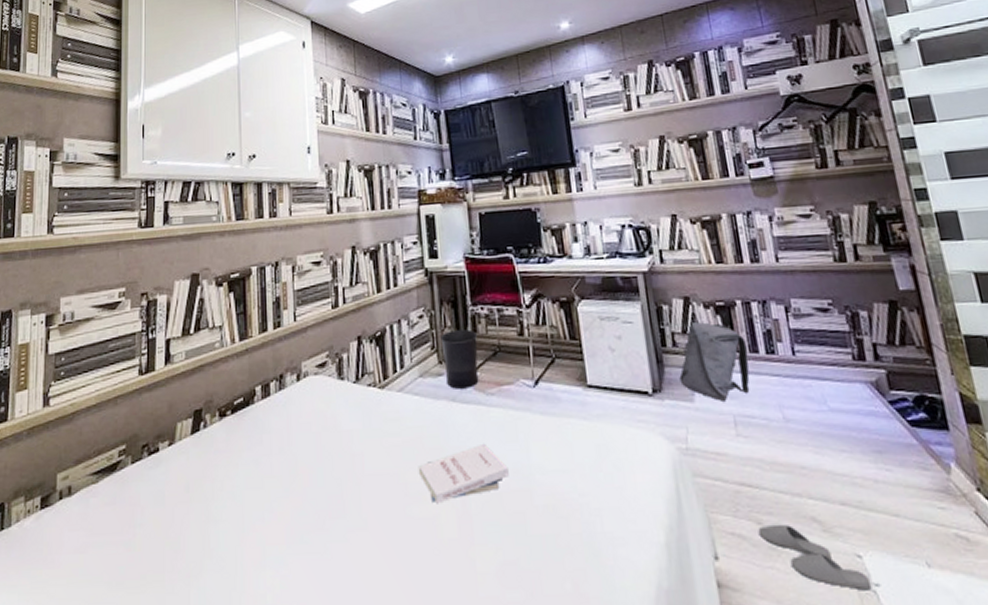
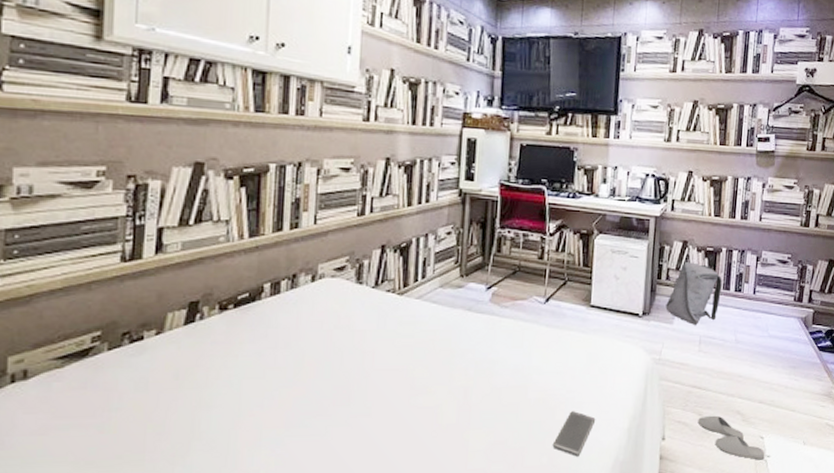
books: present [418,443,509,504] -> none [426,347,510,396]
waste bin: present [440,329,479,389] -> none [465,249,500,300]
smartphone: none [574,519,622,584] -> present [552,410,596,458]

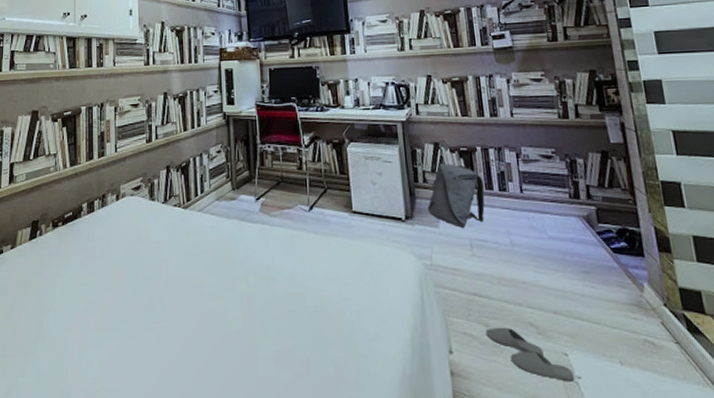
smartphone: present [552,410,596,458] -> none [336,318,376,370]

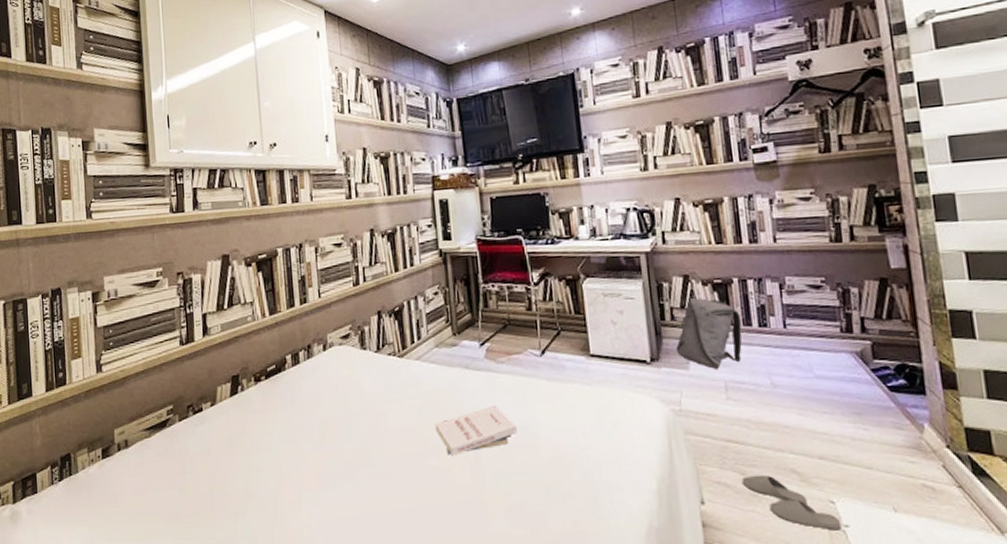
books: none [212,255,286,302] -> present [435,405,517,456]

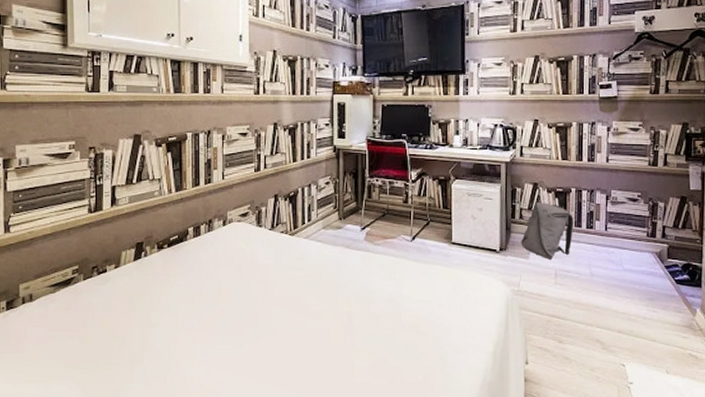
books: present [435,405,517,456] -> none [316,279,385,320]
slippers: present [741,475,842,531] -> none [558,343,628,386]

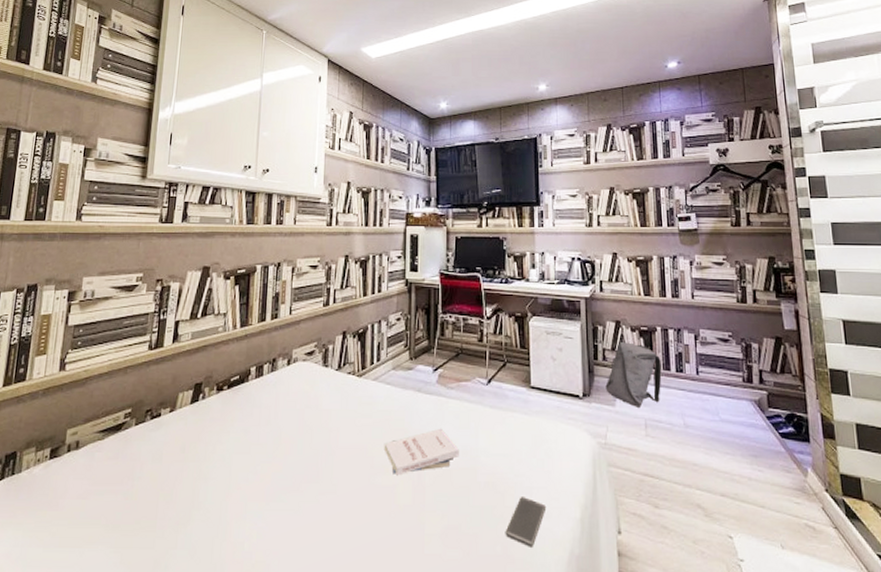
books: none [316,279,385,320] -> present [384,428,459,476]
smartphone: none [426,334,463,377] -> present [505,495,547,549]

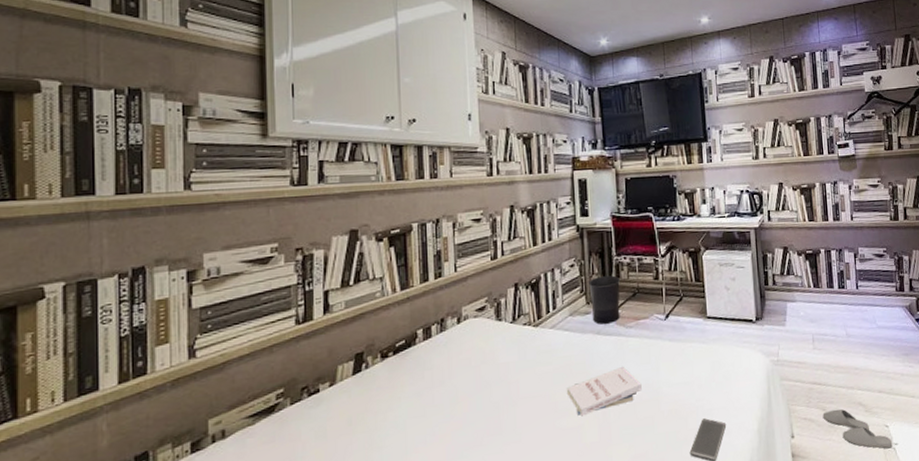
waste bin: none [413,333,444,382] -> present [589,275,620,324]
backpack: present [605,342,662,407] -> none [776,266,826,325]
slippers: none [654,508,738,564] -> present [822,409,893,449]

